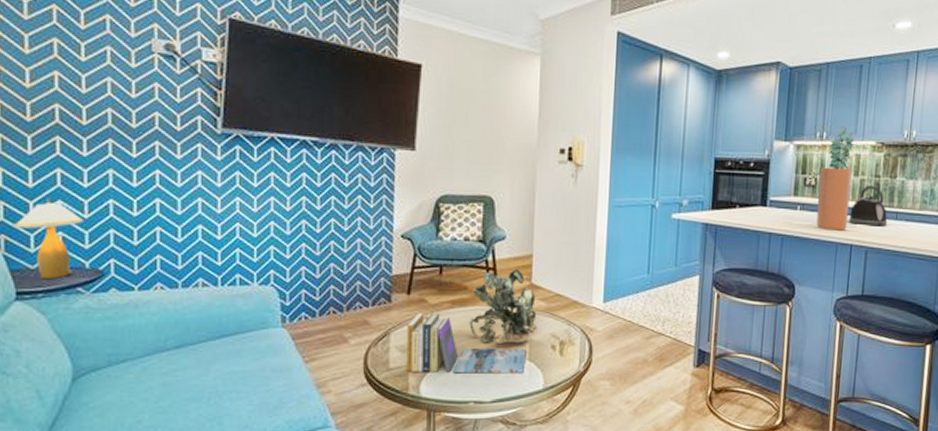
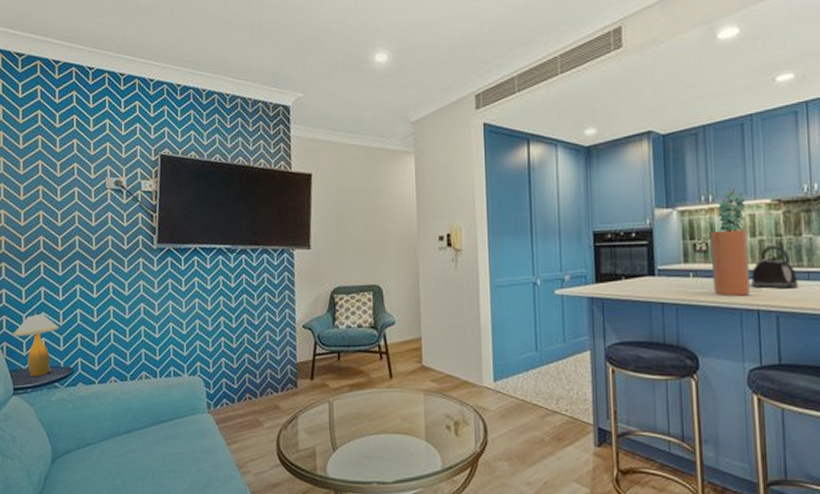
books: present [406,312,458,372] -> none [312,396,359,453]
magazine: present [453,348,526,374] -> none [355,429,423,455]
plant: present [469,268,537,345] -> none [368,351,430,426]

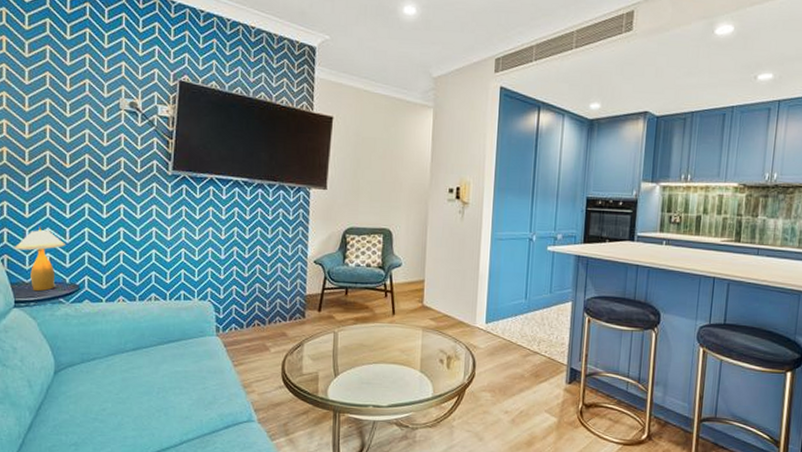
vase: present [709,186,751,296] -> none [681,169,717,265]
kettle: present [751,245,799,289] -> none [712,223,749,262]

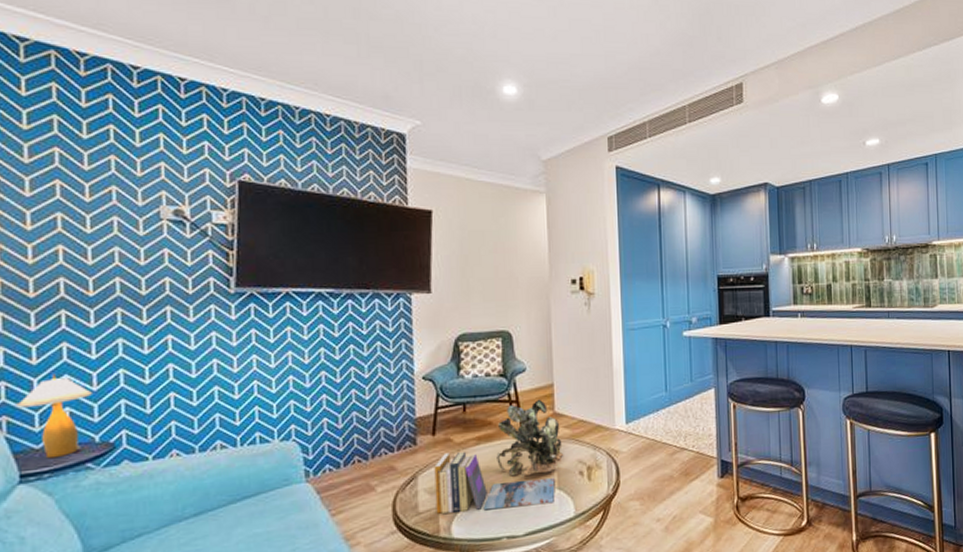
books: none [316,327,360,379] -> present [434,452,487,514]
magazine: none [355,359,418,383] -> present [483,477,555,511]
plant: none [370,291,427,357] -> present [496,399,563,477]

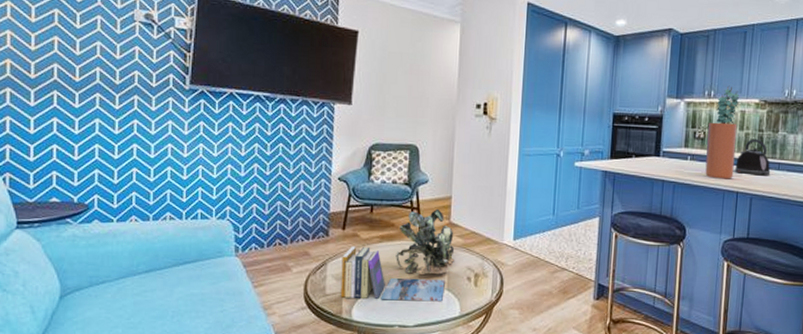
table lamp: present [16,373,94,459] -> none [17,142,75,212]
vase: none [814,236,845,334] -> present [705,85,739,179]
kettle: none [846,288,881,327] -> present [735,138,771,176]

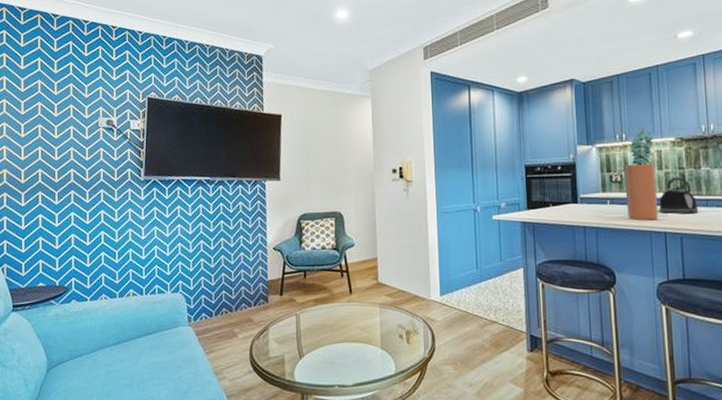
books: present [340,246,385,299] -> none [281,310,323,360]
magazine: present [380,278,445,302] -> none [319,338,379,361]
plant: present [396,208,455,276] -> none [330,270,385,335]

